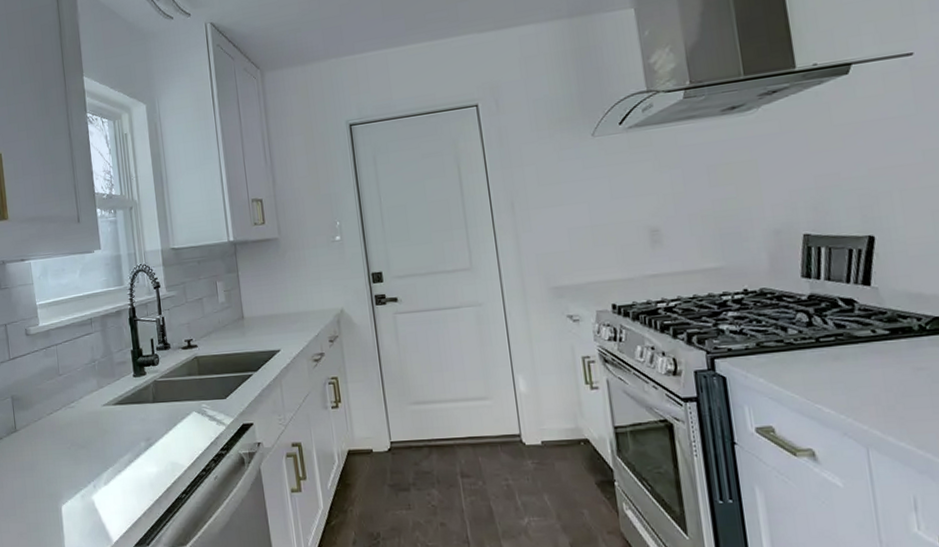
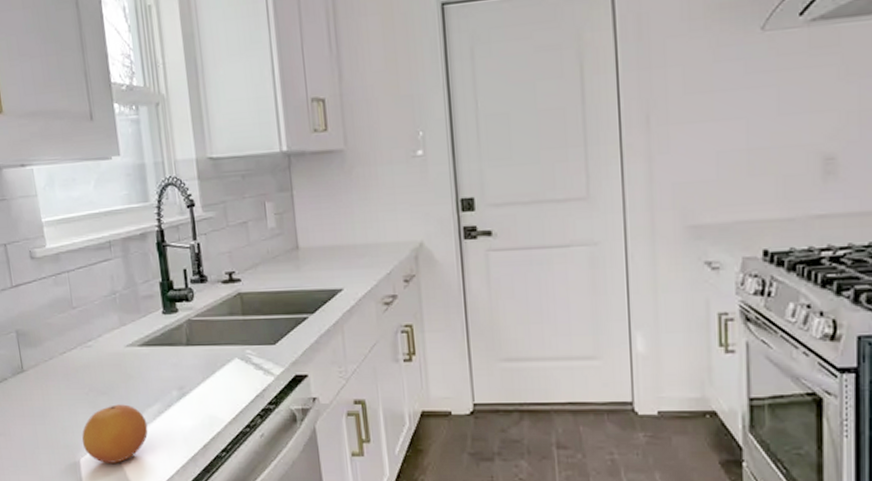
fruit: none [63,456,120,509] -> present [82,404,148,463]

